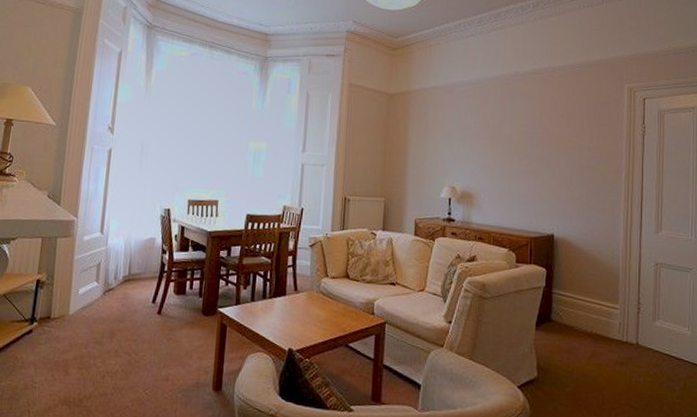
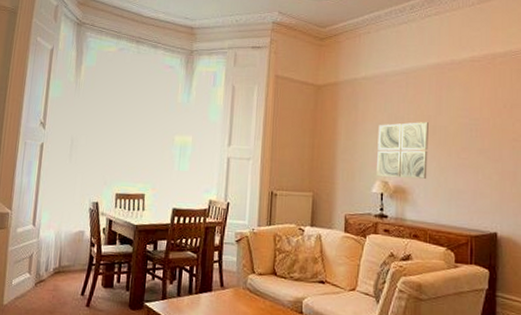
wall art: none [445,130,493,185] -> present [377,122,428,179]

